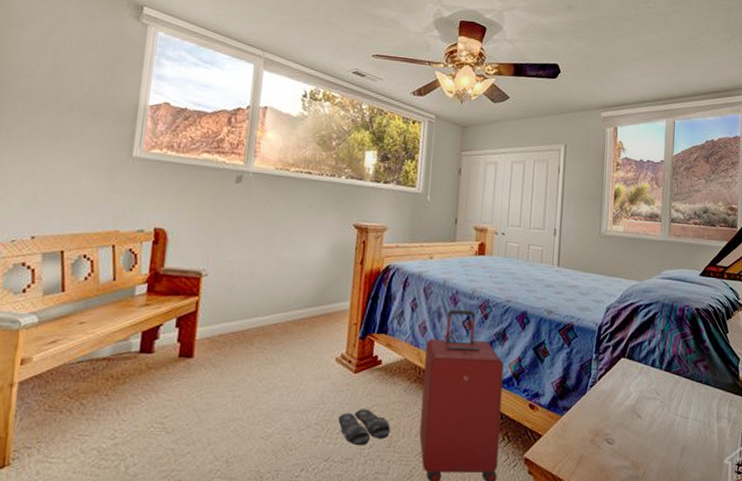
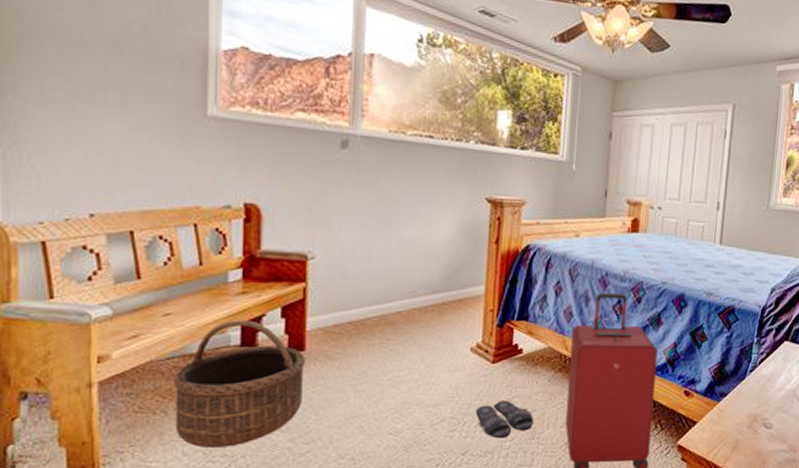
basket: none [77,329,193,446] -> present [174,320,305,447]

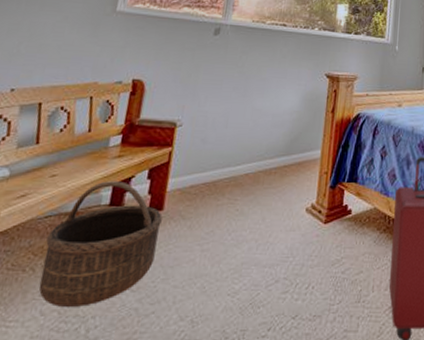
slippers: present [476,401,533,437] -> none [307,261,360,300]

